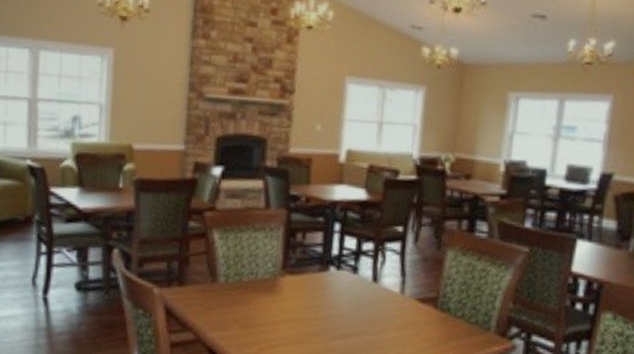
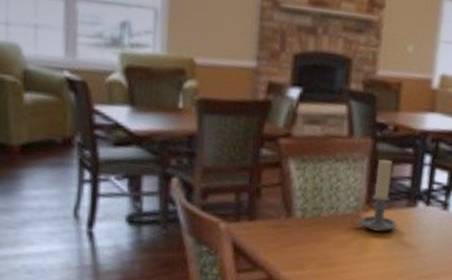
candle holder: none [269,227,312,295] -> present [350,159,398,232]

